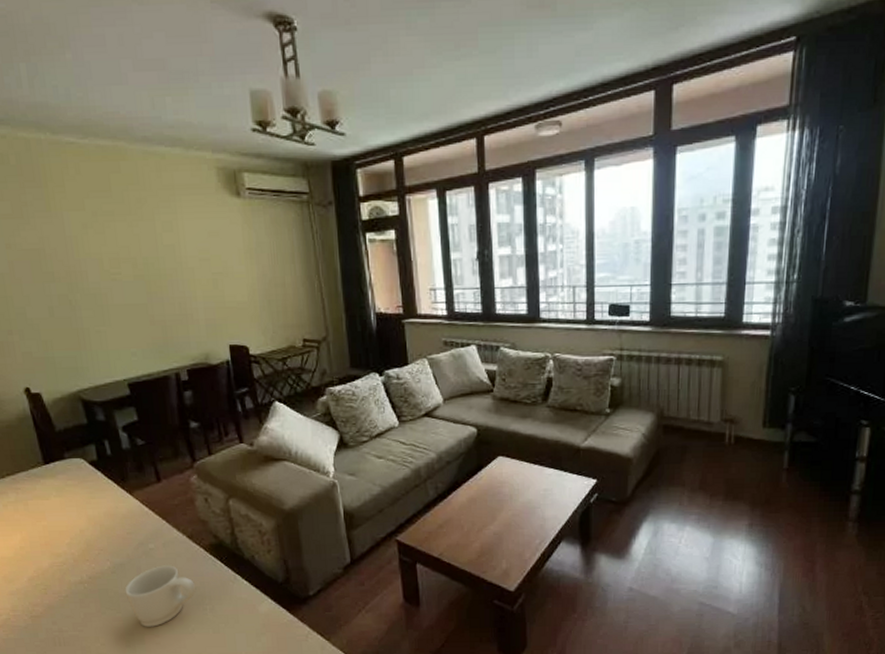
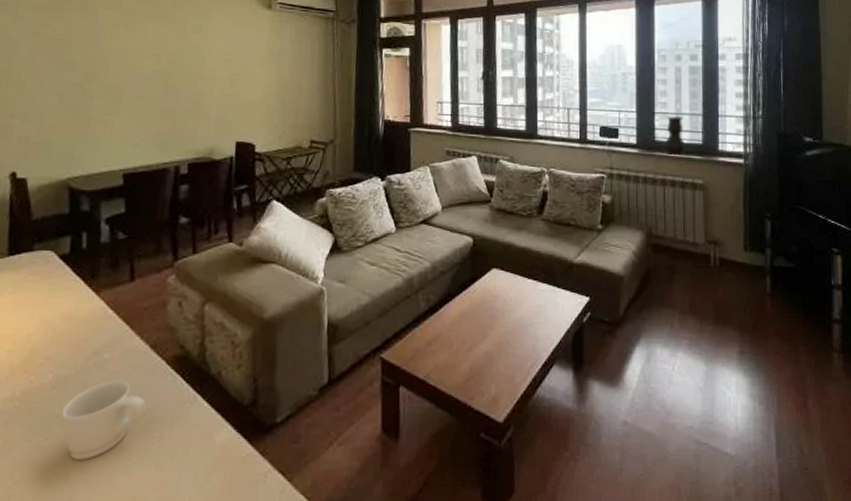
vase: none [681,286,706,330] -> present [665,115,685,155]

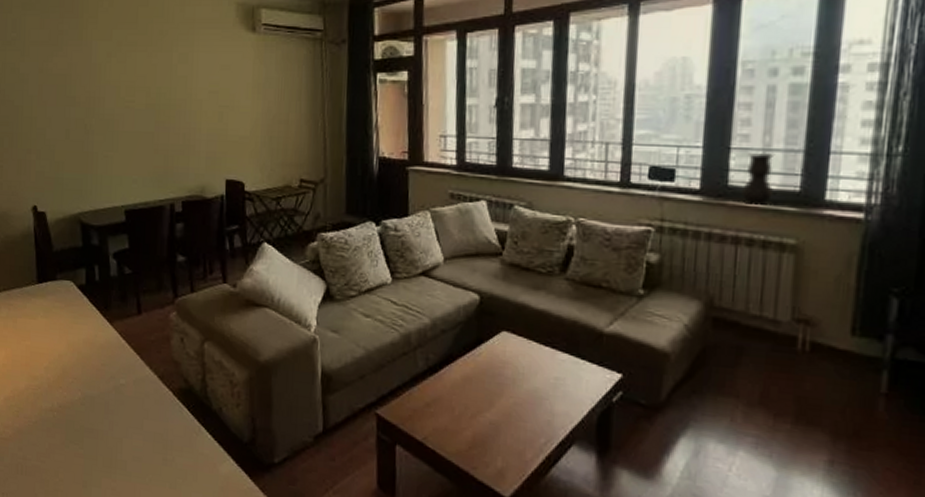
mug: present [61,380,148,460] -> none [90,404,160,470]

